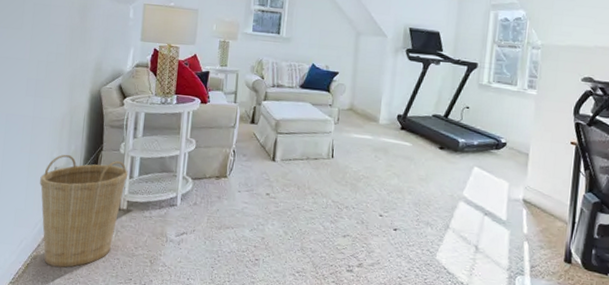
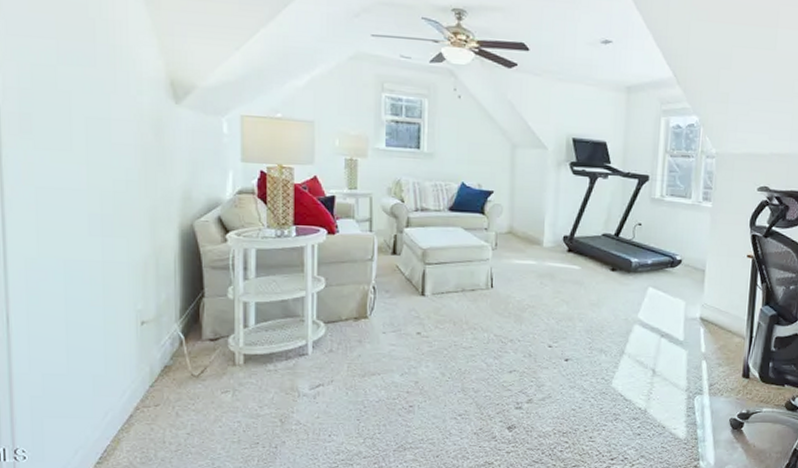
basket: present [40,154,128,268] -> none [122,304,241,438]

